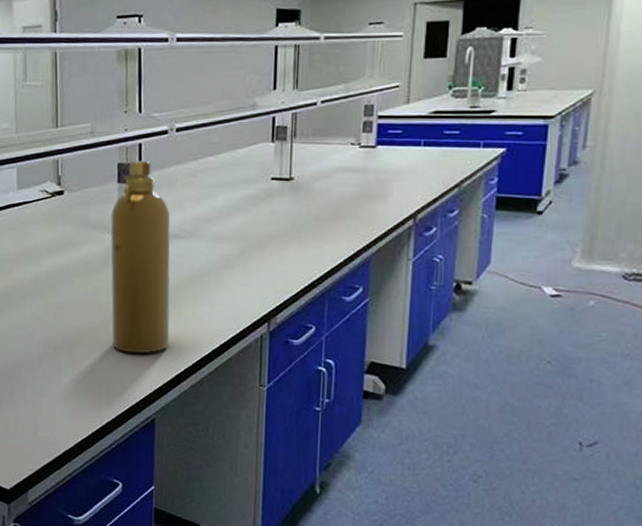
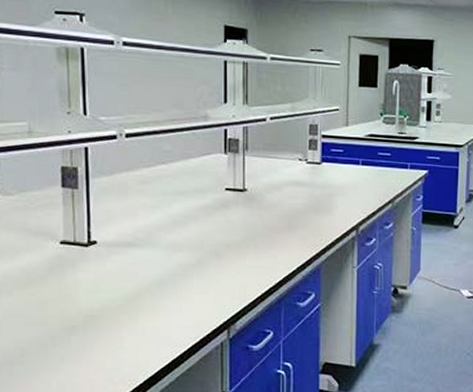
spray bottle: present [110,160,171,354] -> none [55,164,126,368]

